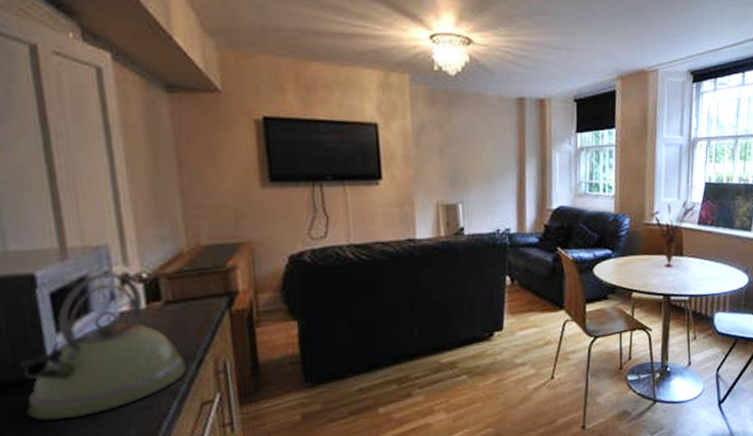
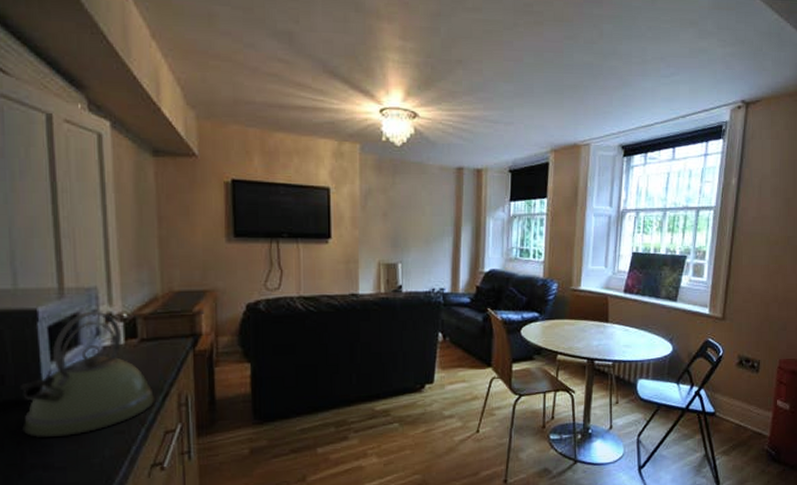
bouquet: present [651,200,696,268] -> none [578,269,622,333]

